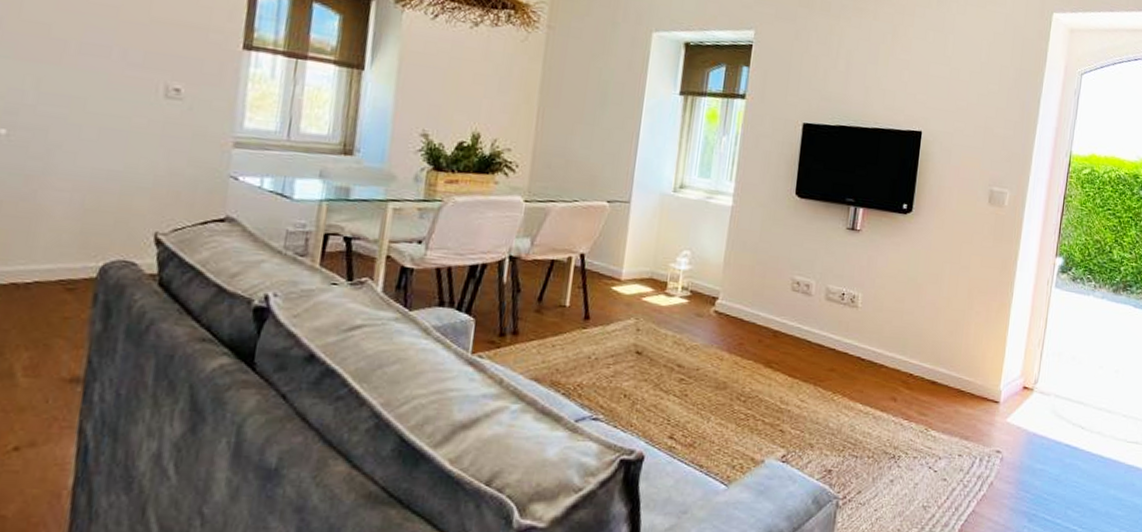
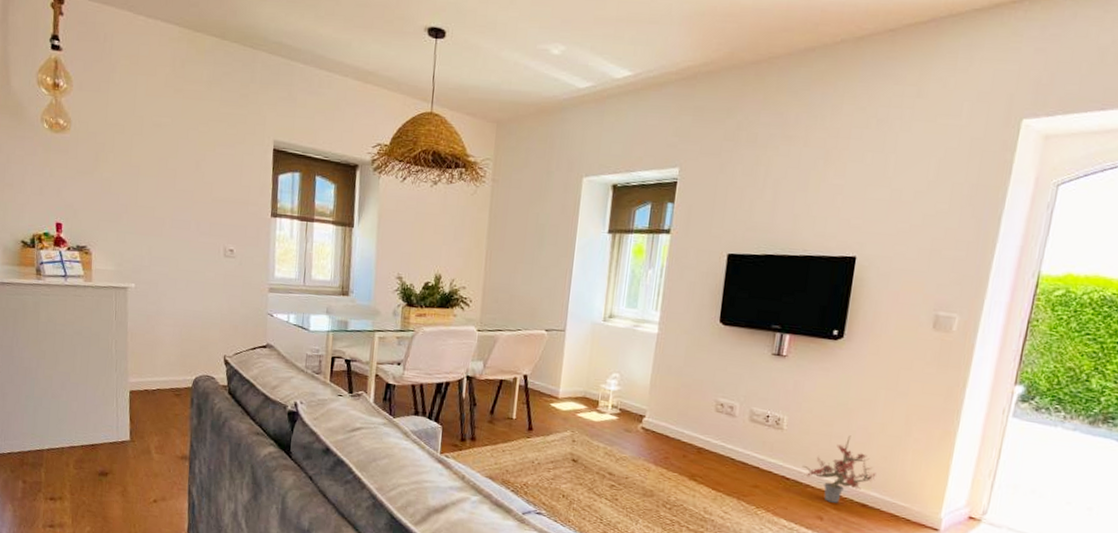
potted plant: none [876,311,944,382] -> present [802,435,877,503]

